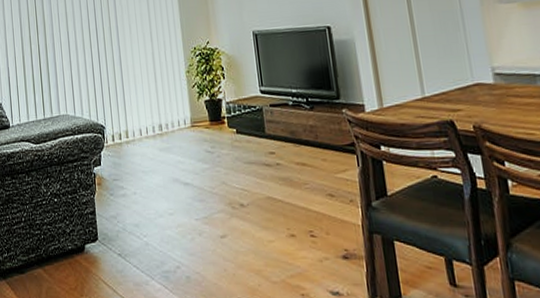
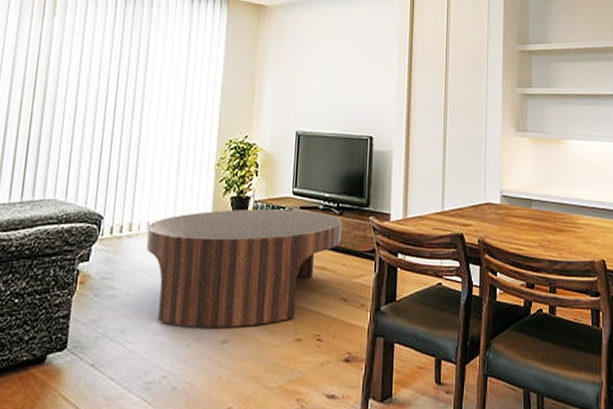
coffee table: none [140,107,318,224] -> present [146,210,343,328]

